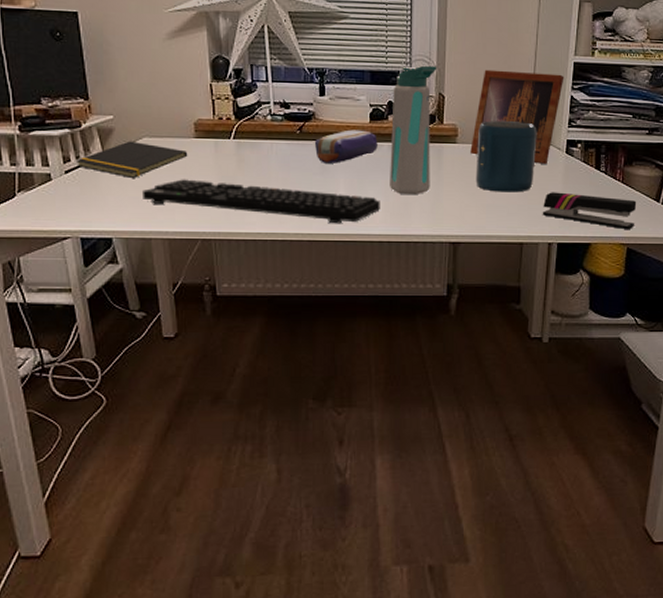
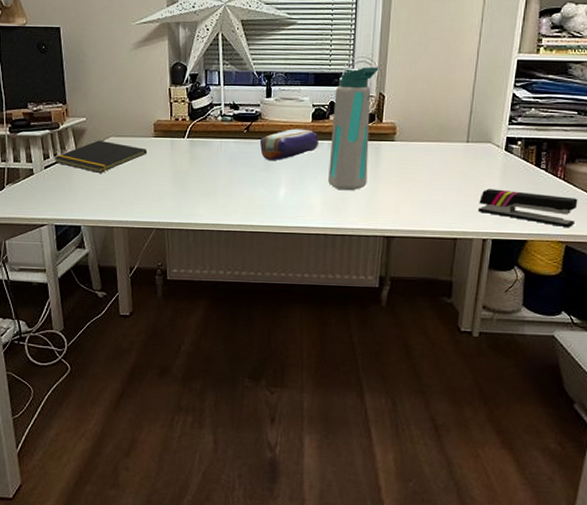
keyboard: present [141,179,380,224] -> none [107,174,319,217]
picture frame: present [470,69,565,164] -> none [408,69,507,161]
speaker: present [476,121,537,193] -> none [412,119,476,189]

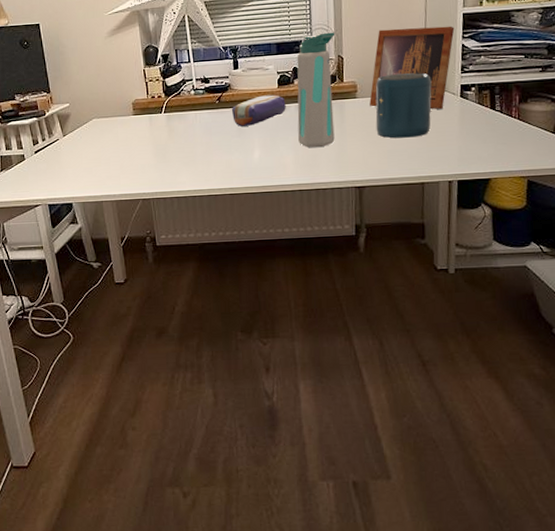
notepad: present [53,140,148,173] -> none [42,122,129,153]
picture frame: none [408,69,507,161] -> present [369,26,455,110]
speaker: none [412,119,476,189] -> present [375,73,432,138]
stapler: present [477,189,578,227] -> none [441,133,535,163]

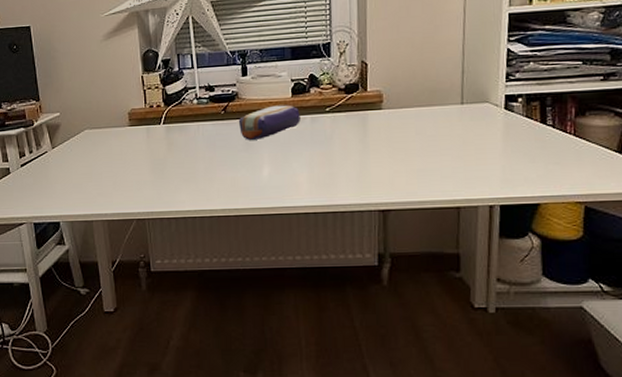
water bottle: present [297,32,335,148] -> none [313,35,359,165]
picture frame: present [369,26,455,110] -> none [397,27,499,123]
speaker: present [375,73,432,138] -> none [404,81,471,156]

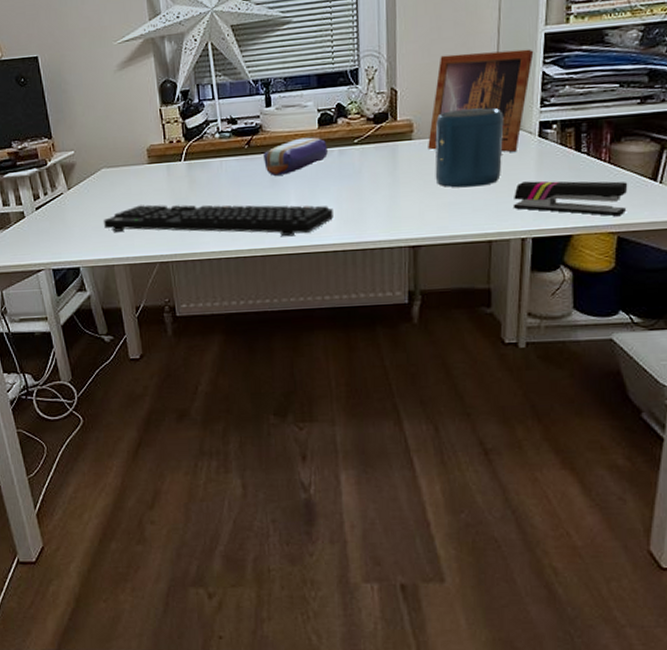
keyboard: none [84,164,305,198] -> present [103,204,333,237]
picture frame: none [397,27,499,123] -> present [428,49,534,152]
speaker: none [404,81,471,156] -> present [435,107,504,188]
stapler: none [480,151,594,186] -> present [513,181,628,216]

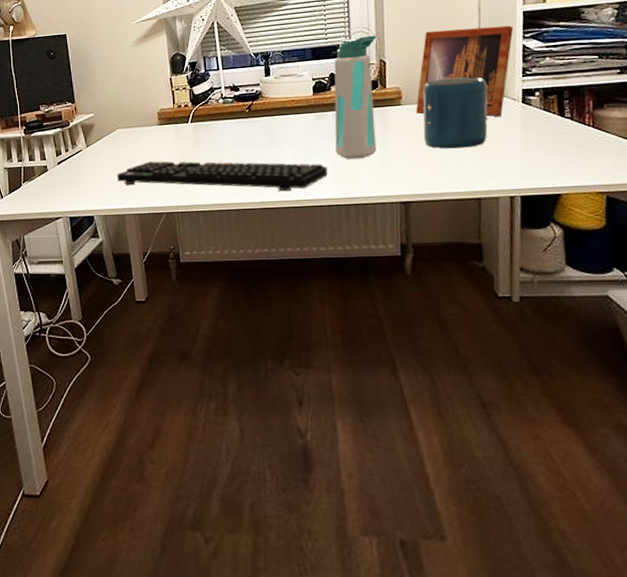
pencil case: present [262,137,328,176] -> none [262,103,322,136]
water bottle: none [341,59,388,200] -> present [334,35,377,159]
stapler: present [513,181,628,216] -> none [500,143,614,177]

